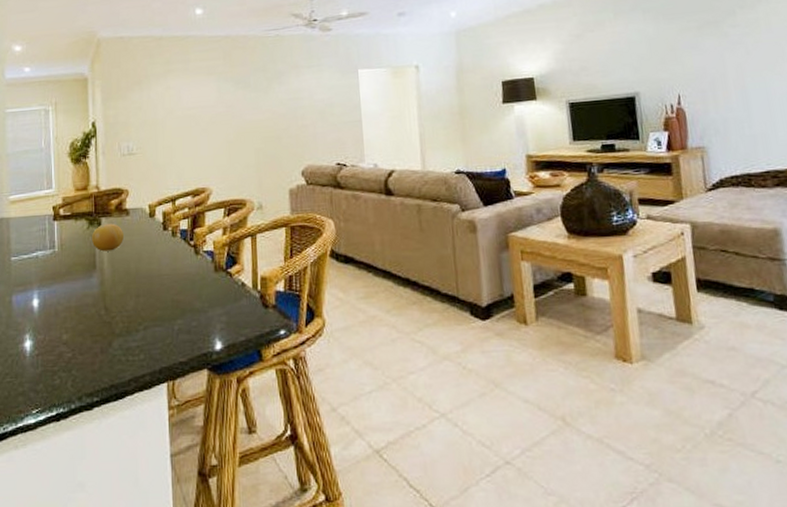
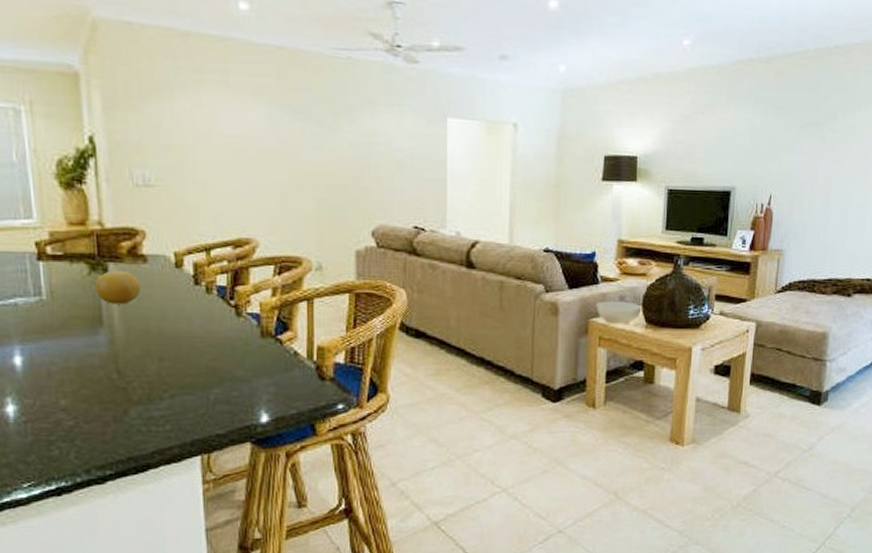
bowl: none [512,213,561,238] -> present [595,301,642,325]

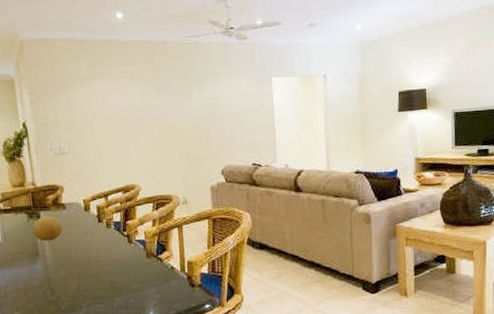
bowl: present [595,301,642,325] -> none [401,207,440,228]

